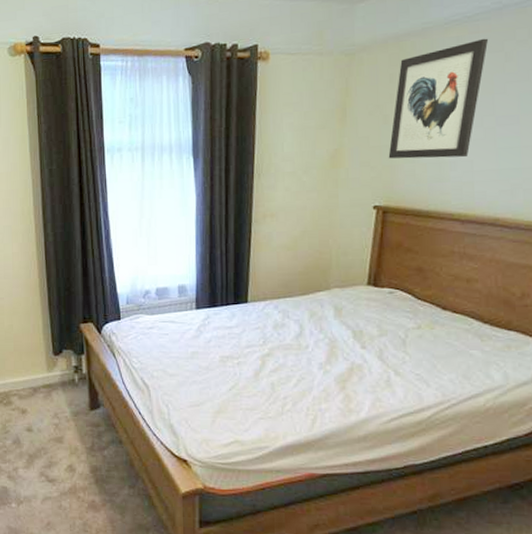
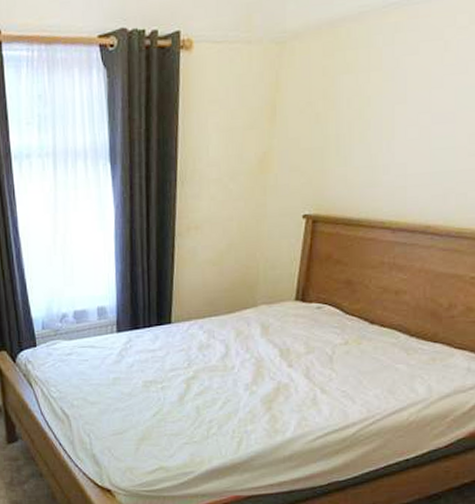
wall art: present [388,38,489,159] -> none [319,24,428,162]

